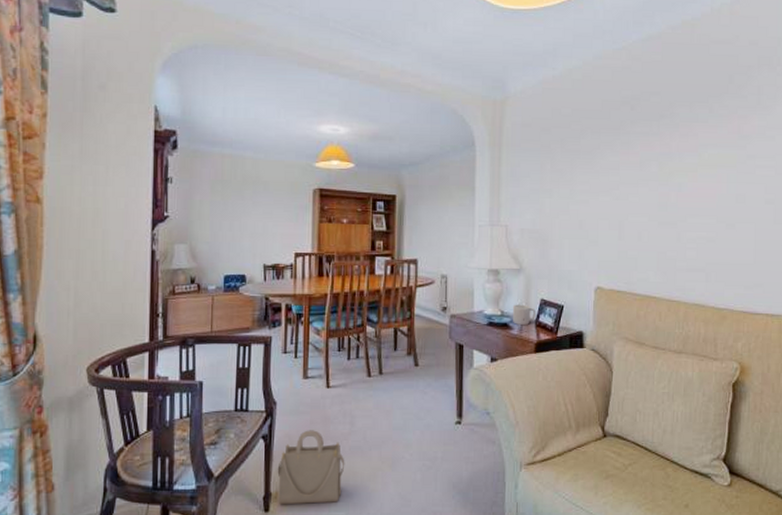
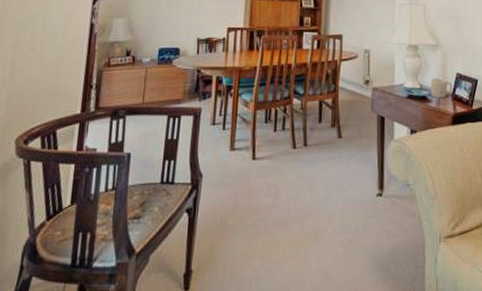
handbag: present [277,430,345,505] -> none [198,203,268,283]

